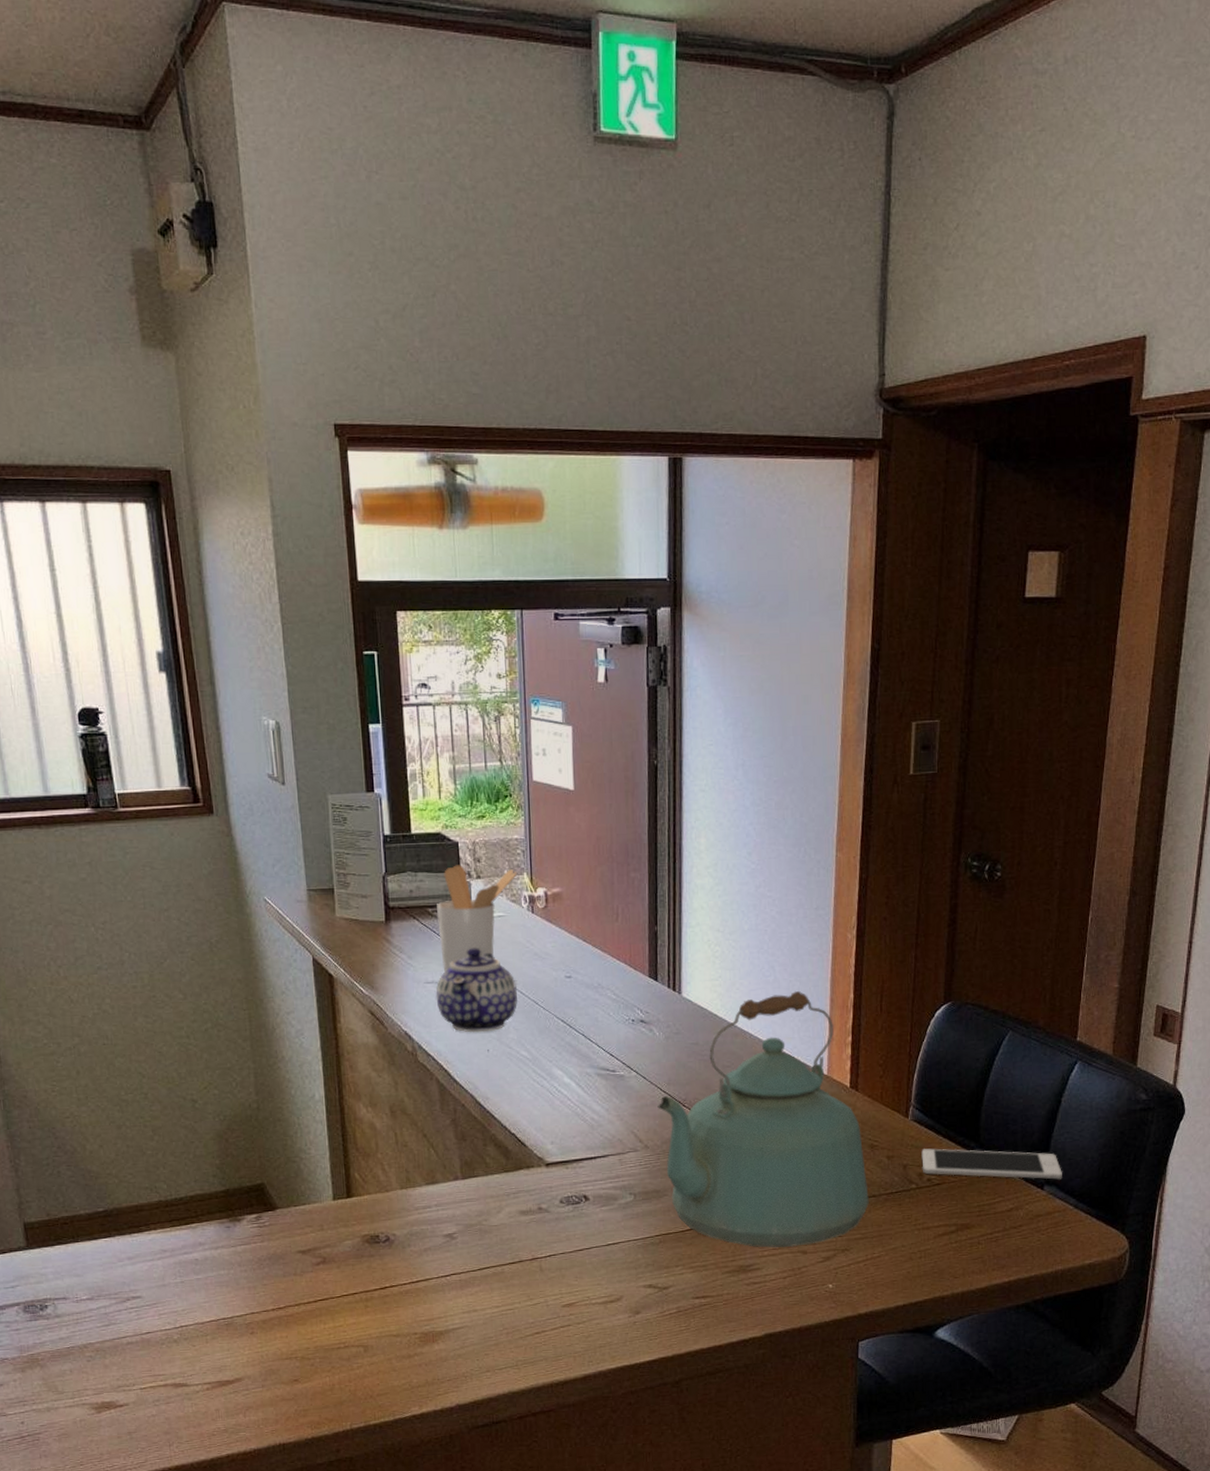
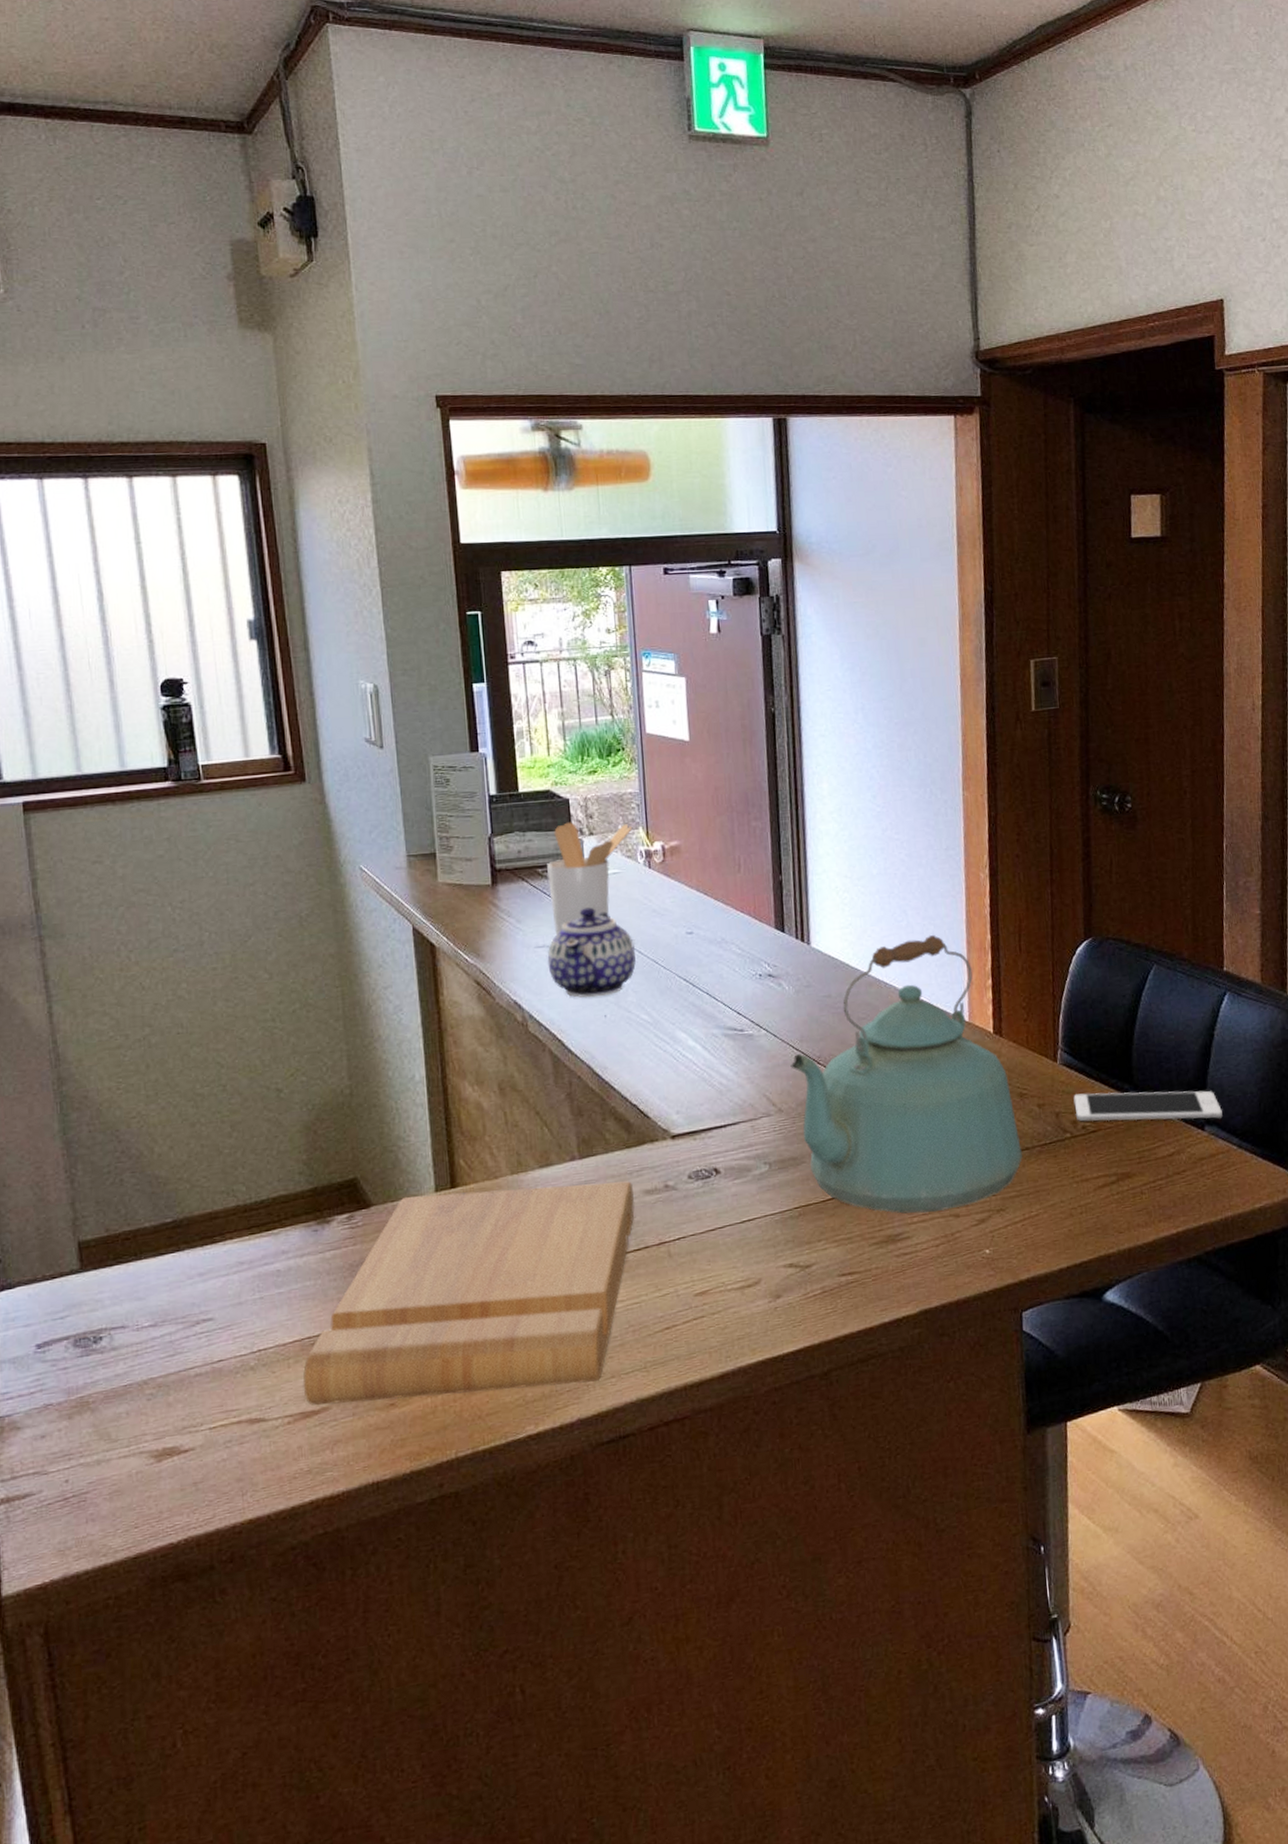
cutting board: none [219,1201,511,1377] -> present [303,1181,635,1405]

